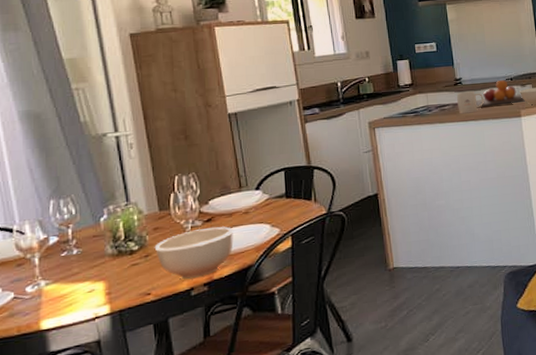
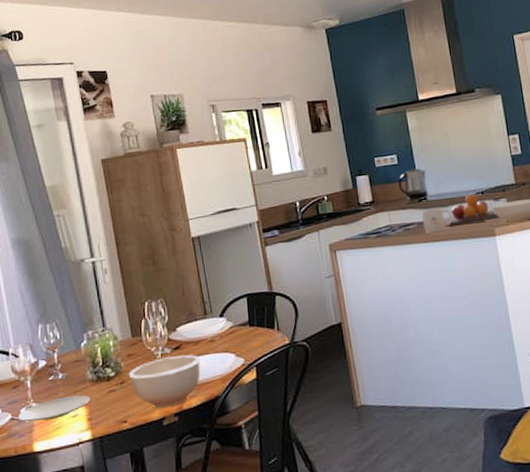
plate: none [23,269,109,300] -> present [18,395,90,422]
kettle: none [436,55,464,85] -> present [397,168,429,201]

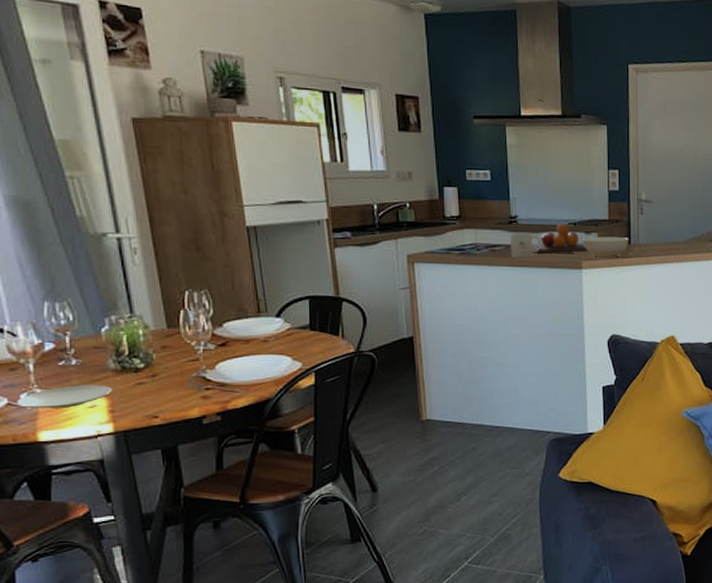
bowl: present [128,354,201,408] -> none [162,352,250,405]
kettle: present [397,168,429,201] -> none [488,188,519,222]

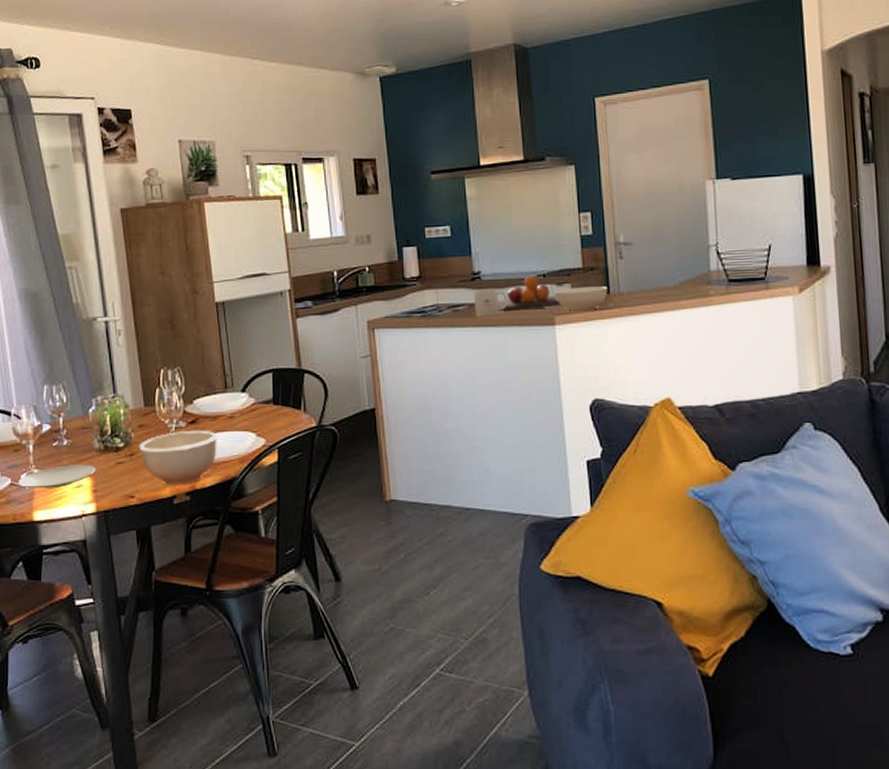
bowl: none [162,352,250,405] -> present [139,430,217,485]

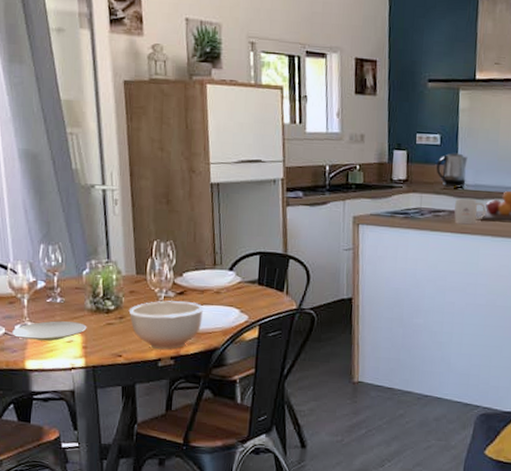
kettle: none [449,242,483,279] -> present [436,152,468,187]

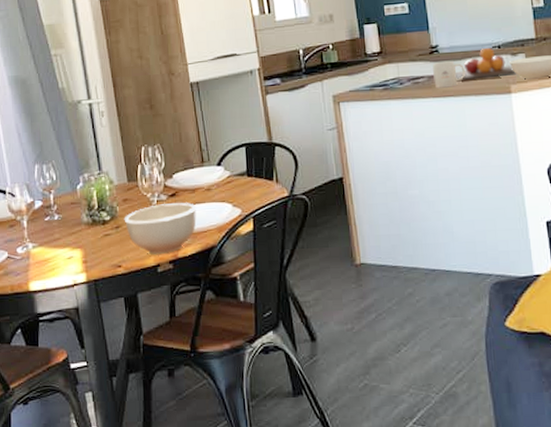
plate: present [12,321,87,341] -> none [14,237,85,261]
kettle: present [436,152,468,187] -> none [408,18,441,53]

